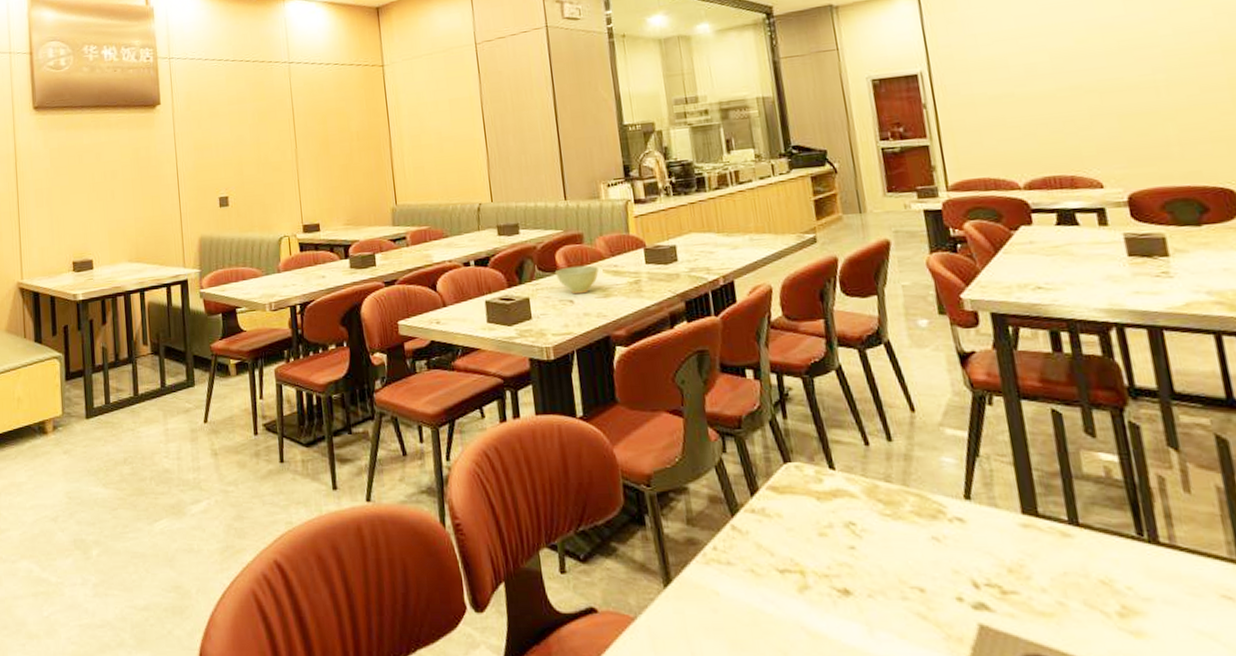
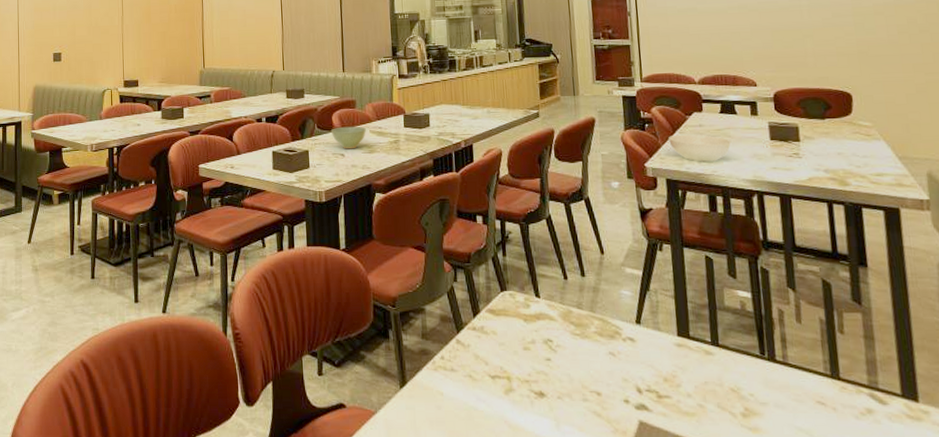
bowl: none [989,254,1075,289] -> present [669,134,731,162]

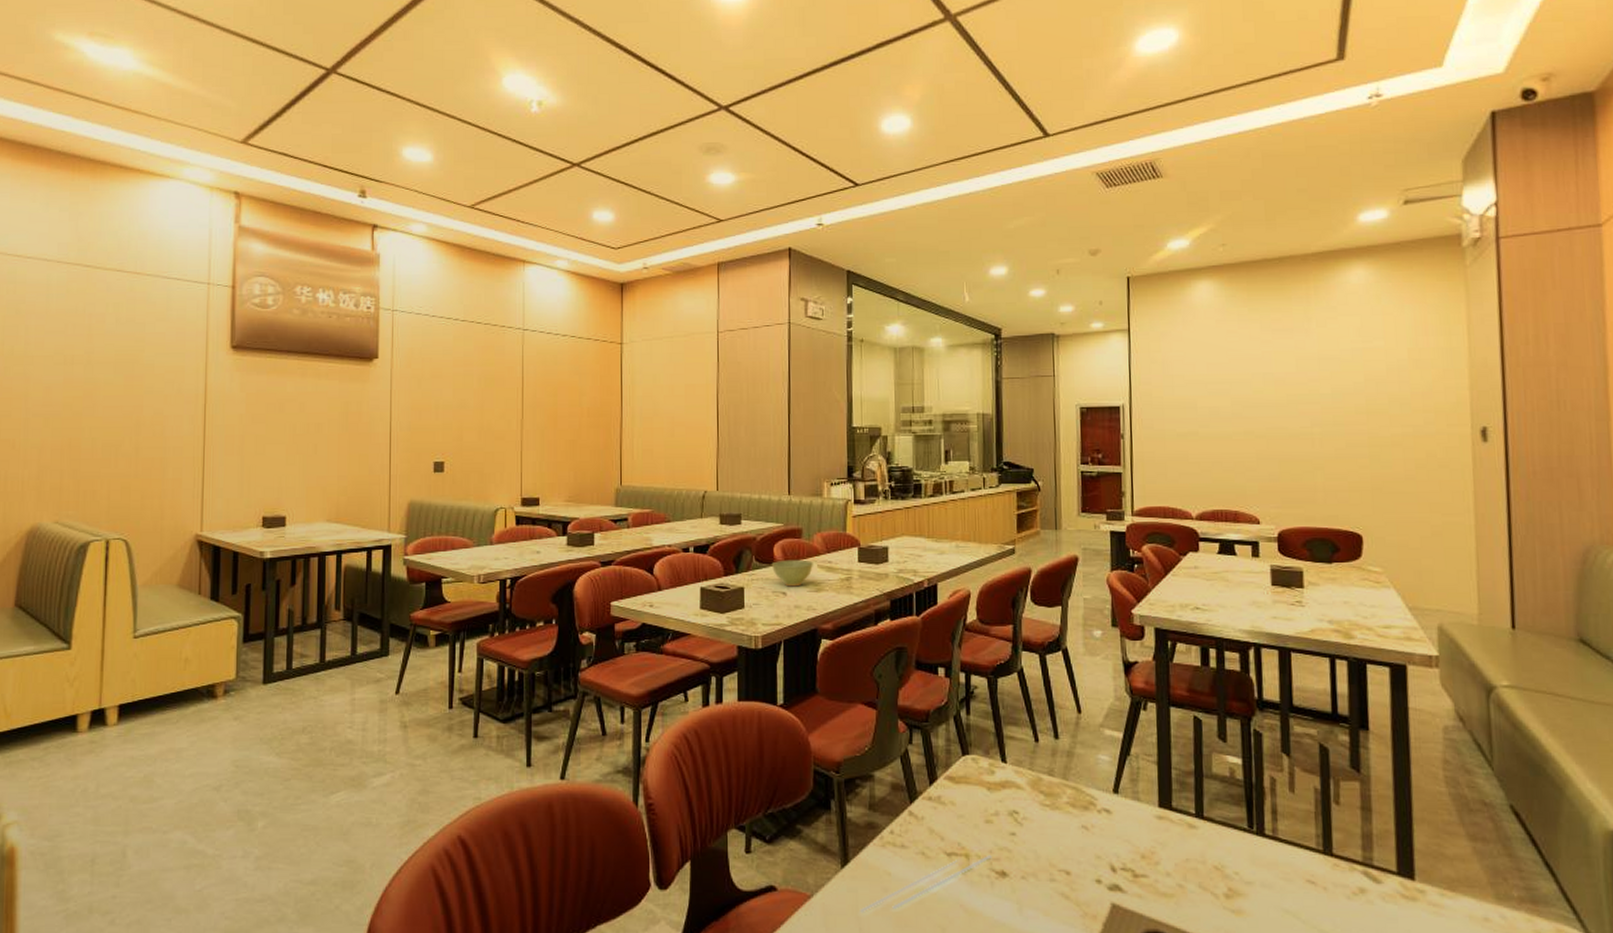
chopsticks: none [417,377,531,428] -> present [860,854,992,913]
bowl: present [669,134,731,162] -> none [1160,577,1228,609]

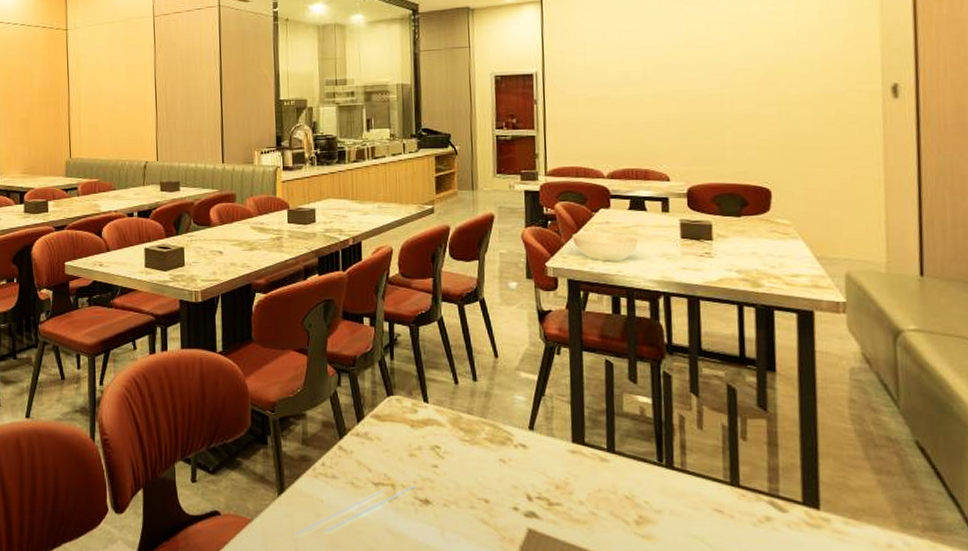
bowl: present [771,559,814,587] -> none [208,221,248,247]
bowl: none [1160,577,1228,609] -> present [572,232,638,262]

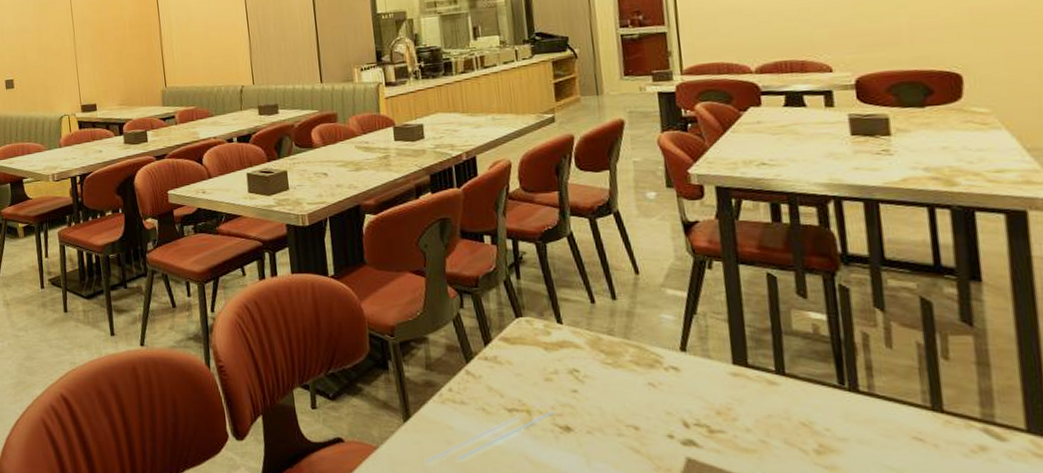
bowl: present [572,232,638,262] -> none [718,133,799,165]

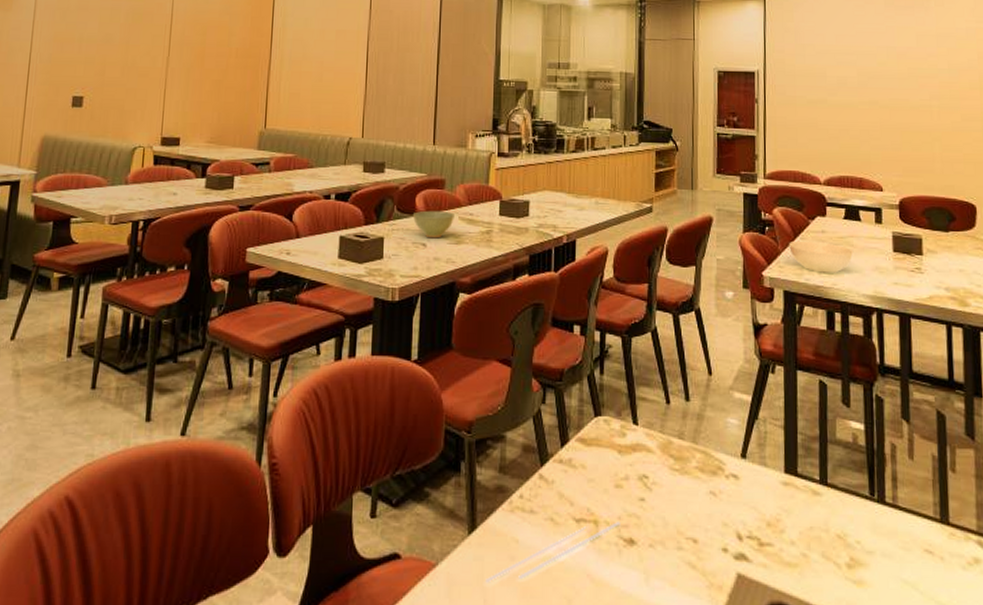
bowl: none [310,142,352,168] -> present [412,210,456,239]
bowl: none [718,133,799,165] -> present [789,240,853,273]

